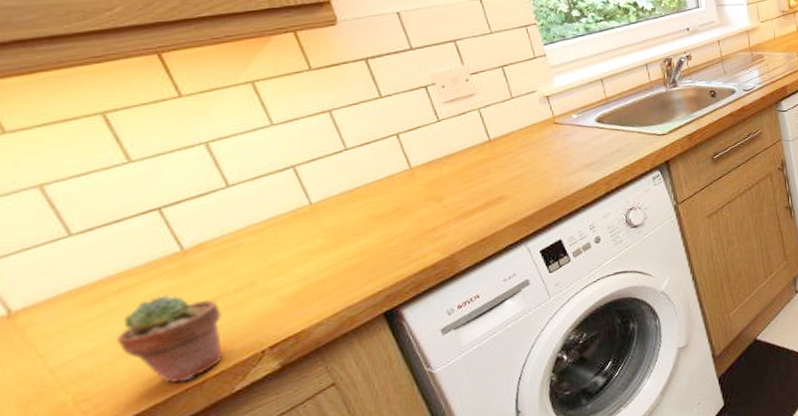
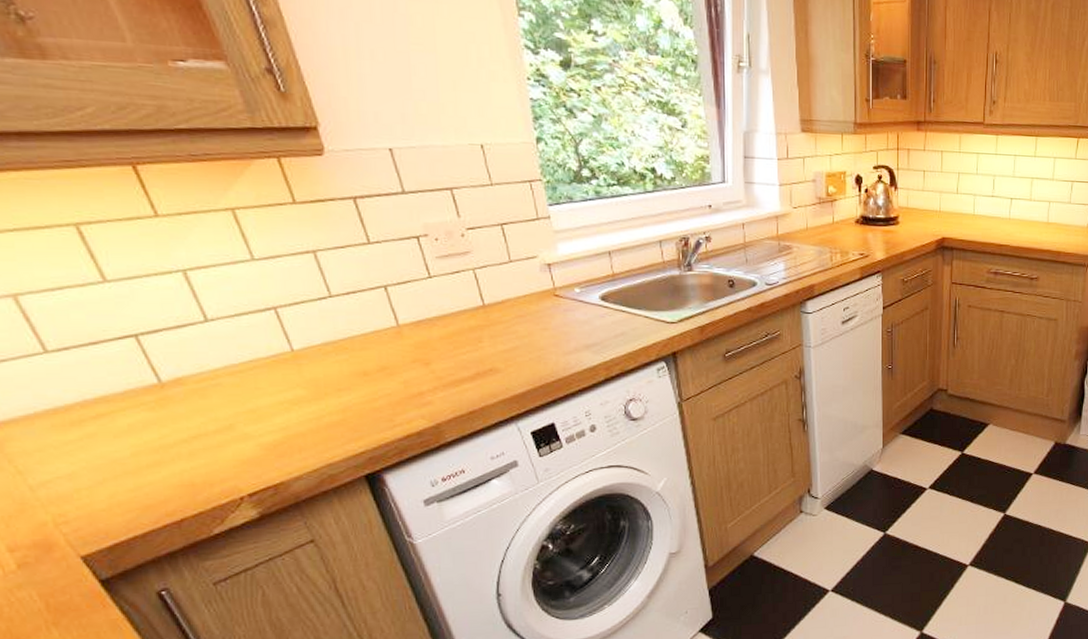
potted succulent: present [117,295,223,384] -> none [95,427,201,519]

